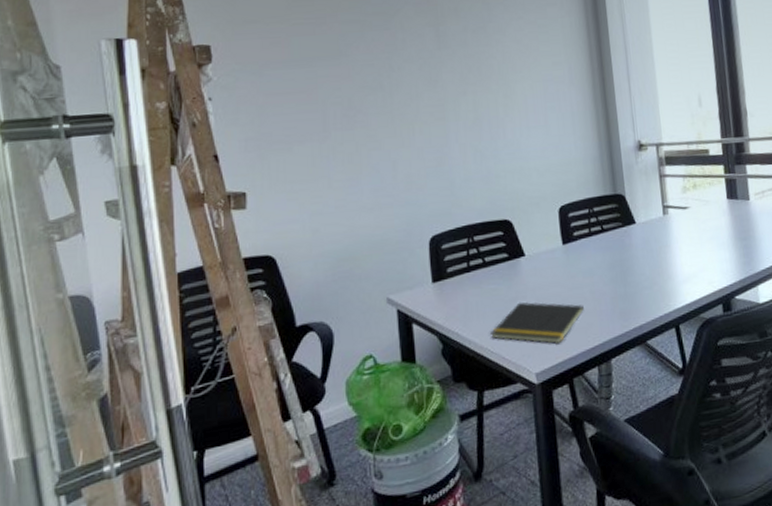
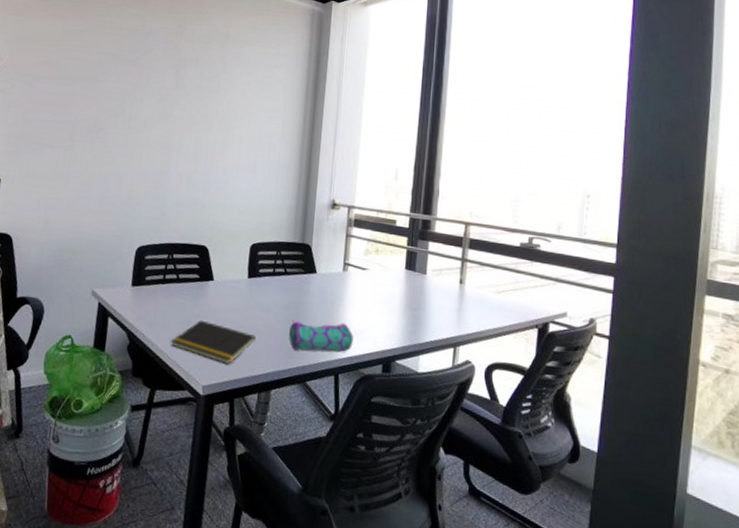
pencil case: none [618,270,688,310] -> present [289,319,353,352]

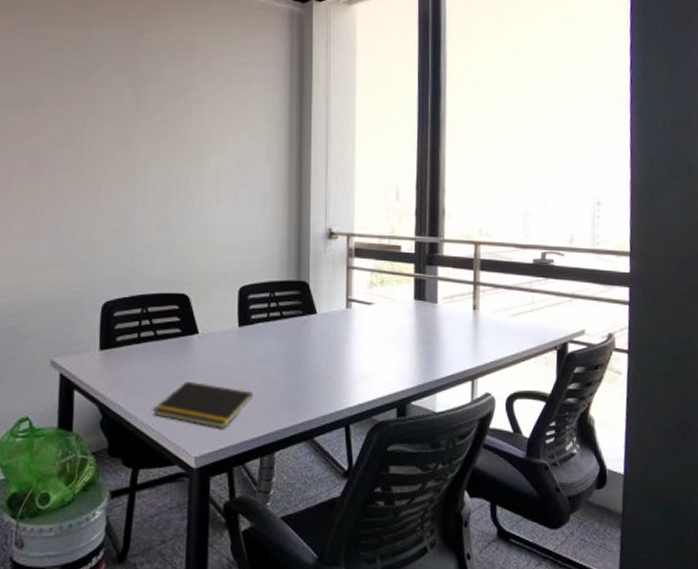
pencil case: present [289,319,353,352] -> none [291,366,363,402]

